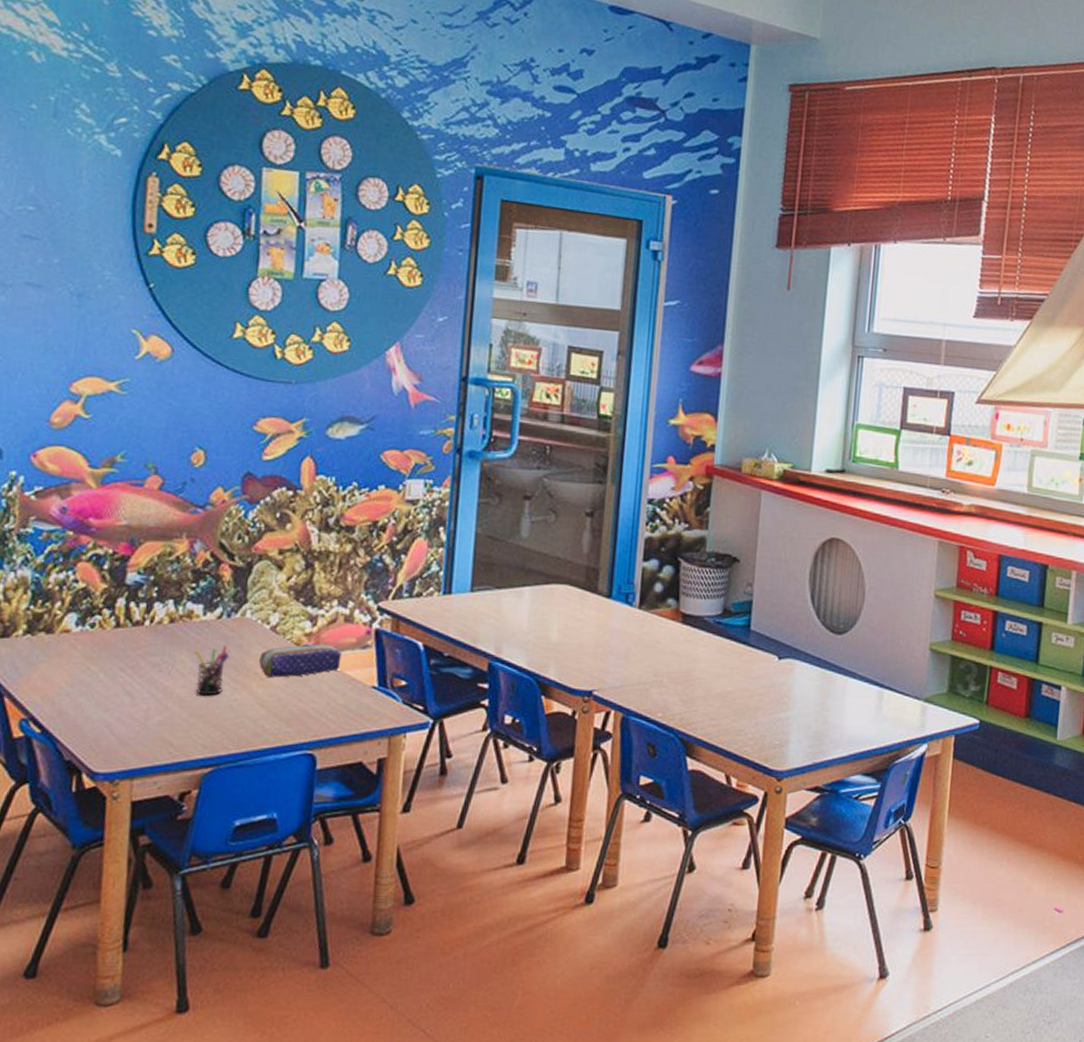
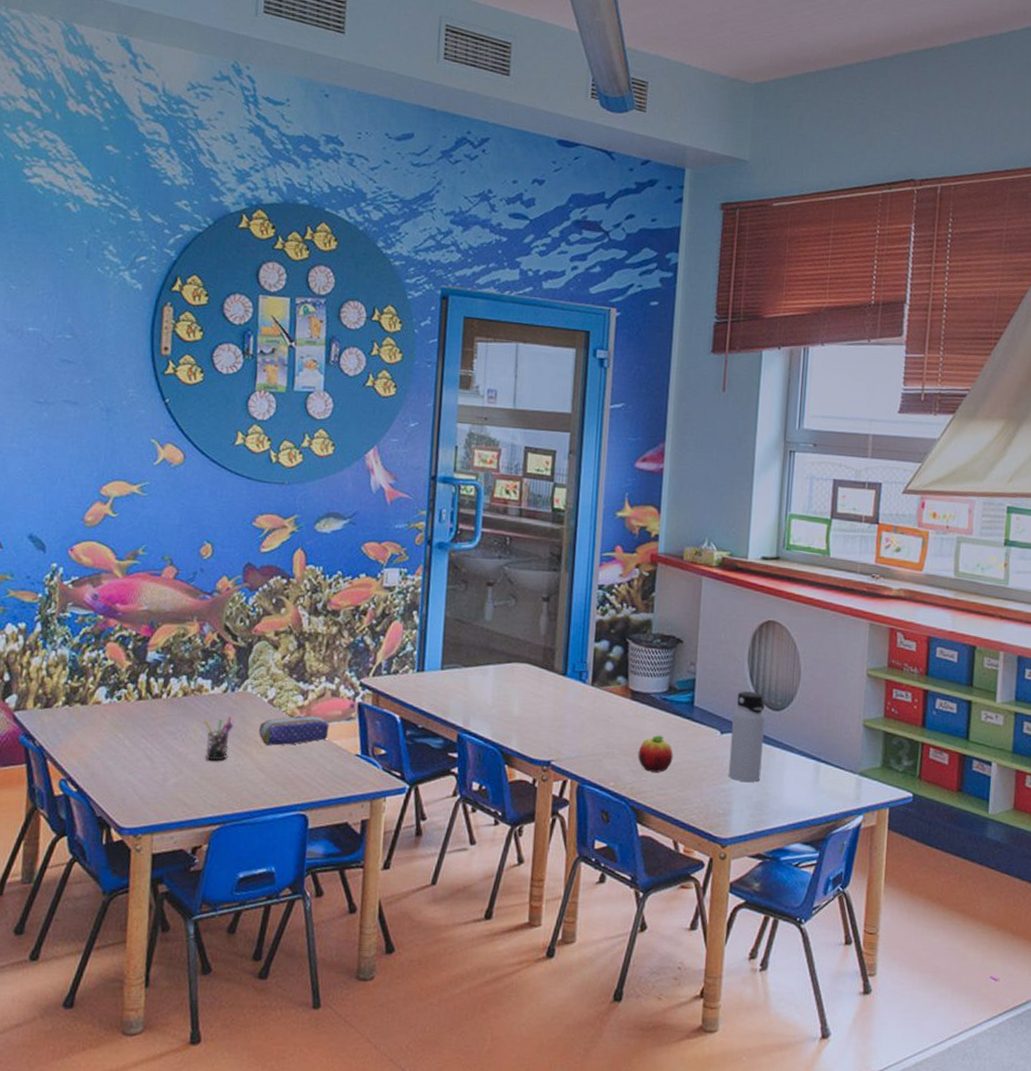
fruit: none [688,661,727,702] -> present [638,735,673,773]
water bottle: none [785,613,826,710] -> present [728,691,765,782]

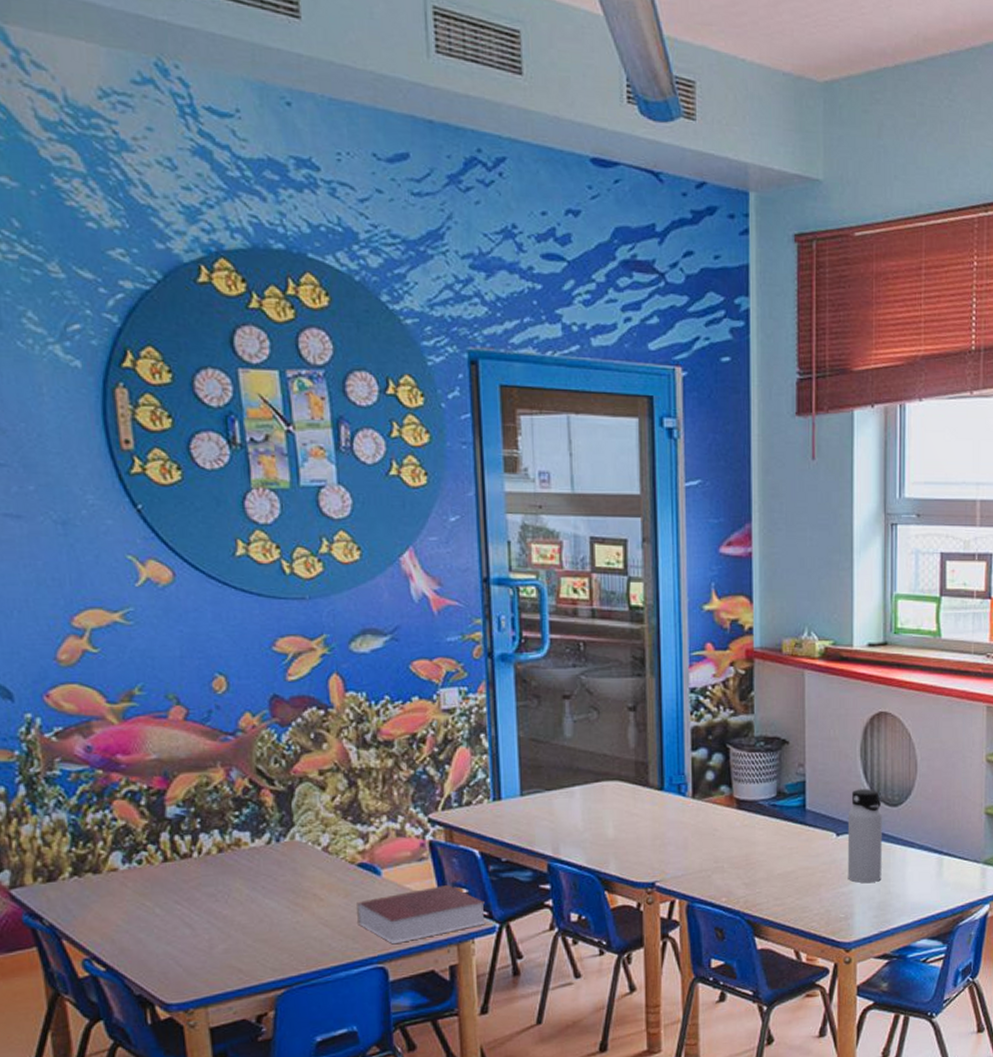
pen holder: present [204,716,234,761] -> none [248,870,285,921]
pencil case: present [259,716,329,746] -> none [316,860,399,897]
book: none [289,744,399,795] -> present [357,885,486,945]
fruit: present [638,735,673,773] -> none [749,844,788,883]

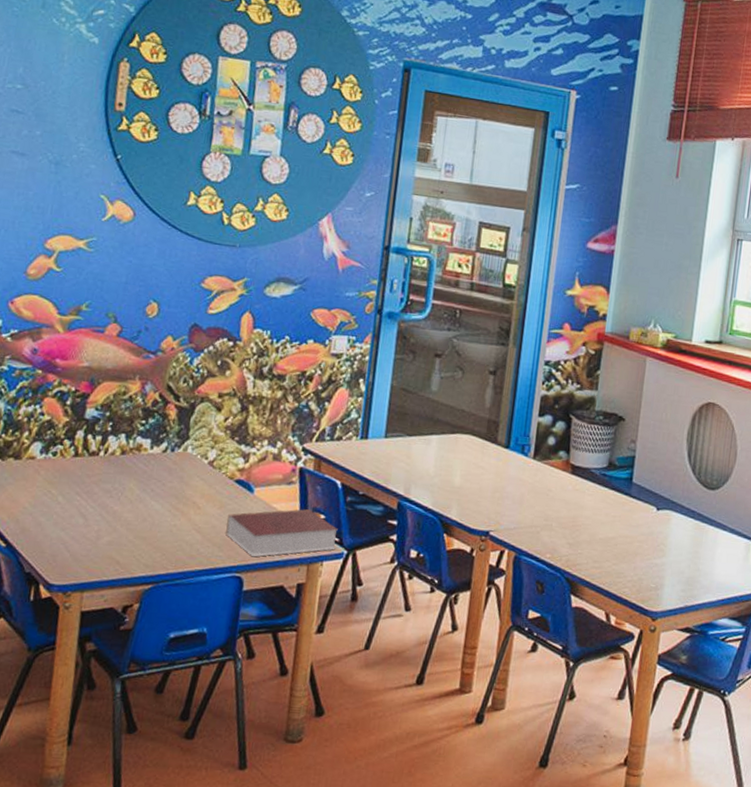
water bottle: present [847,789,882,883] -> none [662,469,701,558]

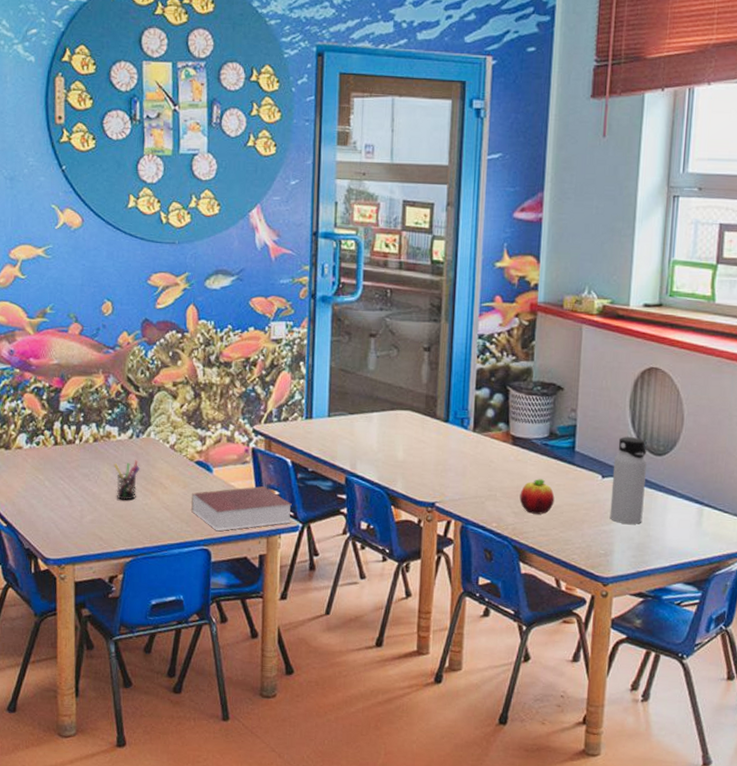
pen holder: none [141,476,172,521] -> present [113,460,140,501]
fruit: none [575,509,610,546] -> present [519,479,555,514]
water bottle: none [662,469,701,558] -> present [609,437,647,524]

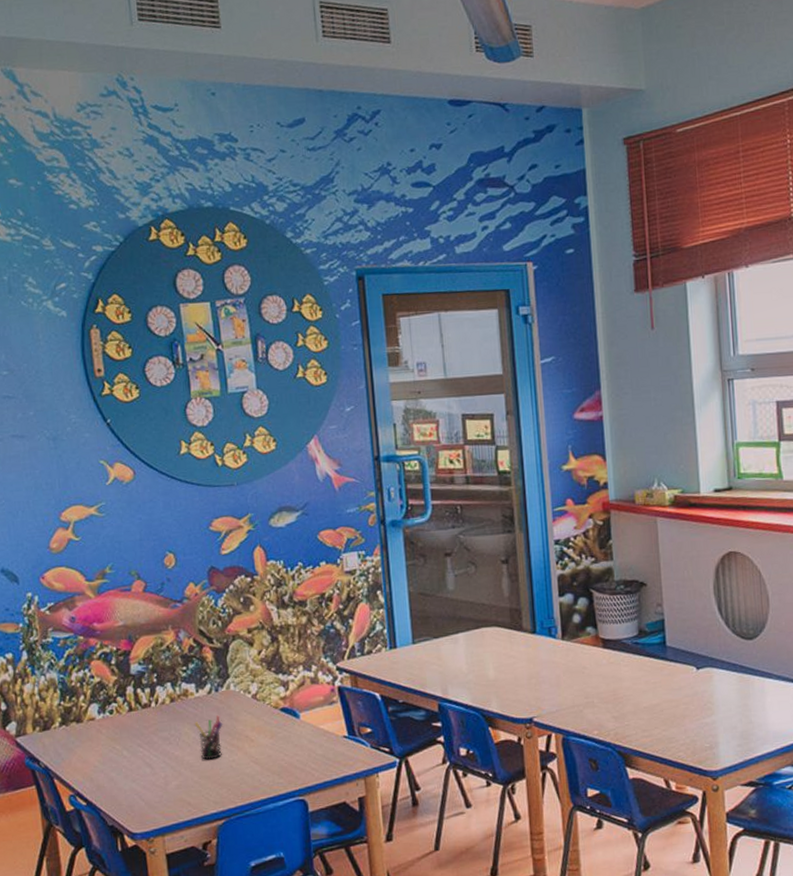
book: present [191,486,292,532] -> none [280,725,387,779]
fruit: present [519,479,555,514] -> none [617,679,653,716]
water bottle: present [609,437,647,524] -> none [706,624,743,713]

